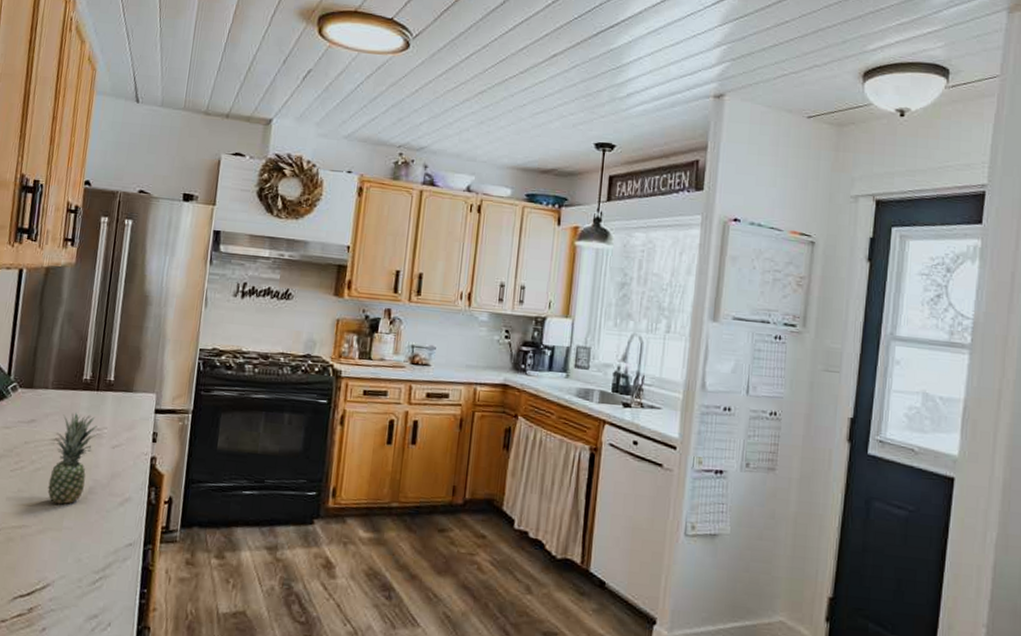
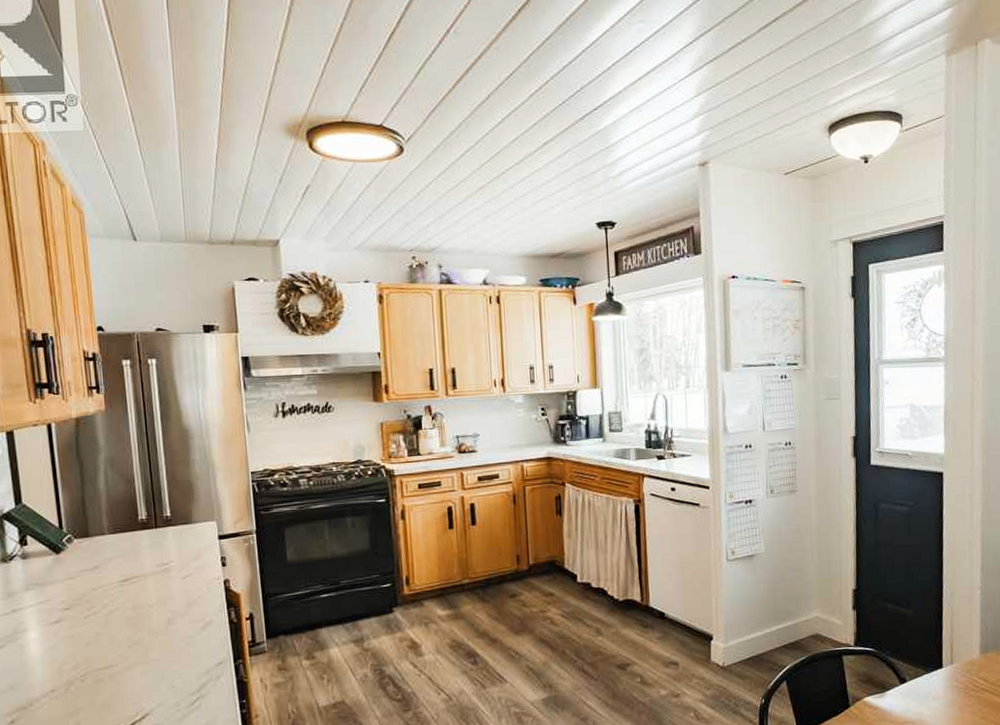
fruit: present [47,412,98,505] -> none [122,551,164,640]

